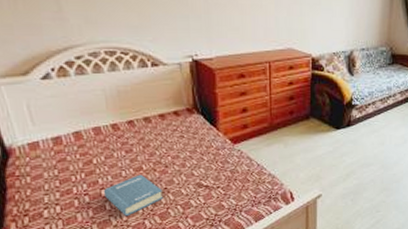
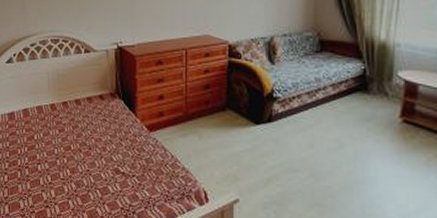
book: present [103,174,163,217] -> none [39,153,85,194]

